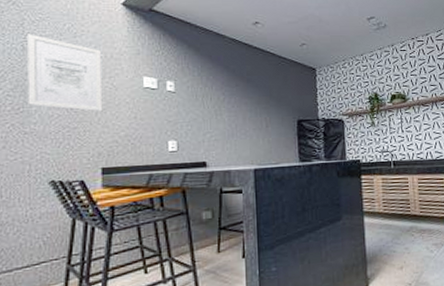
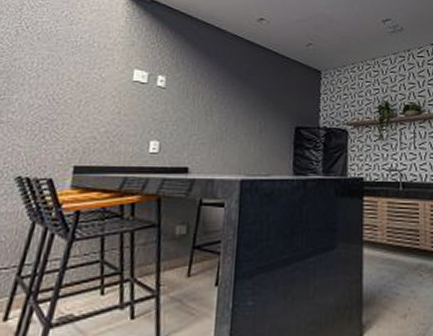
wall art: present [27,33,103,112] -> none [10,19,95,104]

